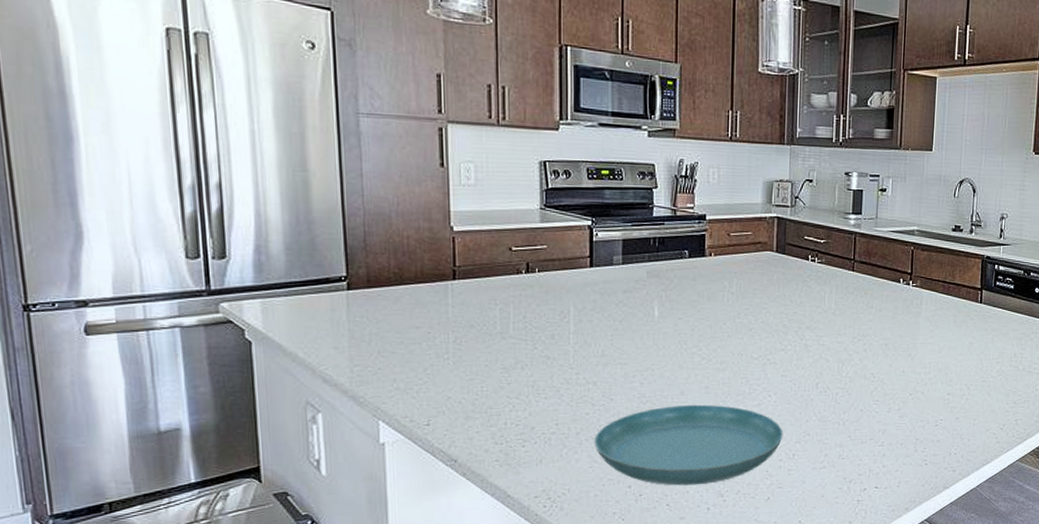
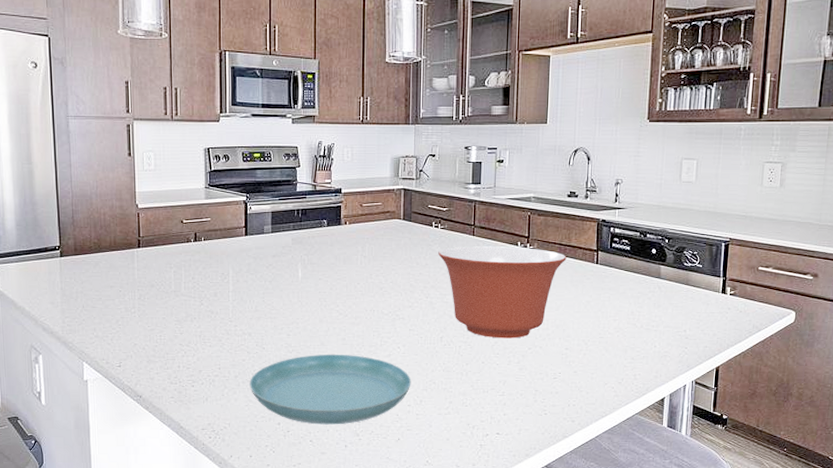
mixing bowl: none [814,283,950,384] -> present [438,246,567,339]

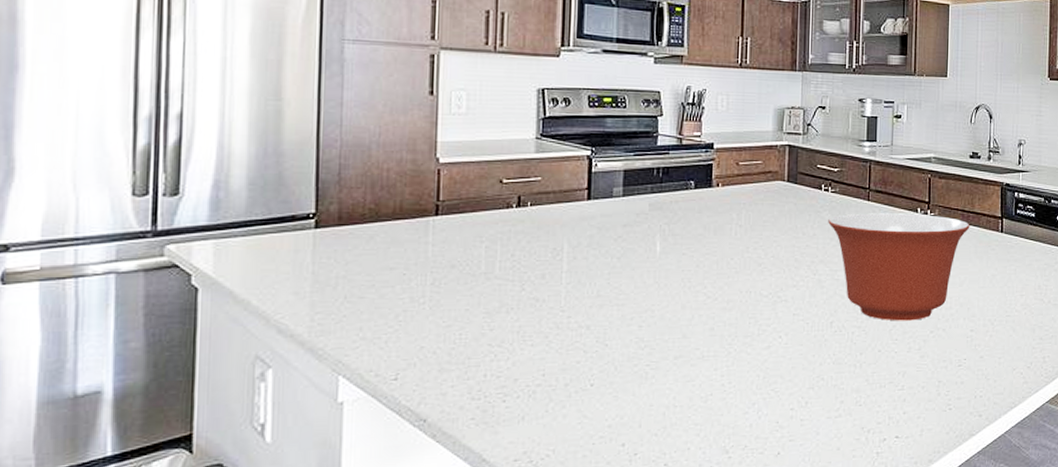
saucer: present [250,355,411,425] -> none [585,349,795,442]

